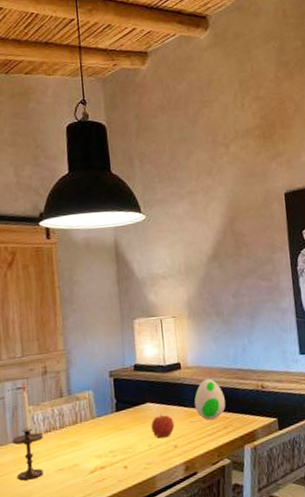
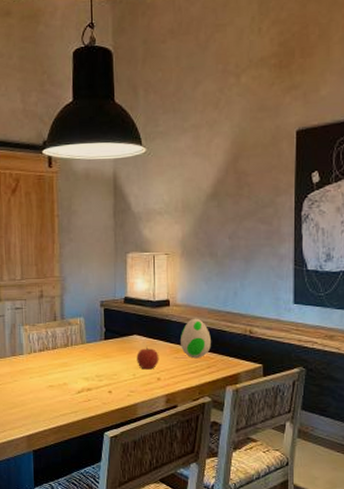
candlestick: present [12,383,44,481] -> none [10,304,37,391]

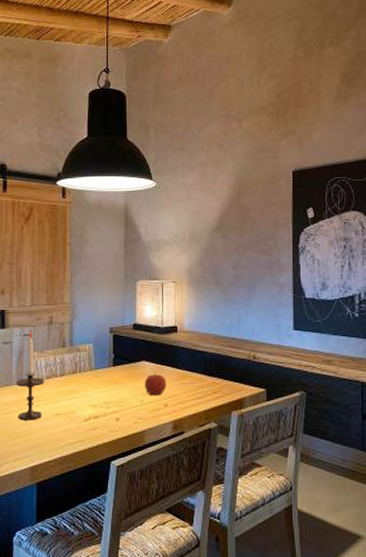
candlestick: none [10,304,37,391] -> present [16,330,44,420]
decorative egg: present [181,318,211,359] -> none [188,344,217,384]

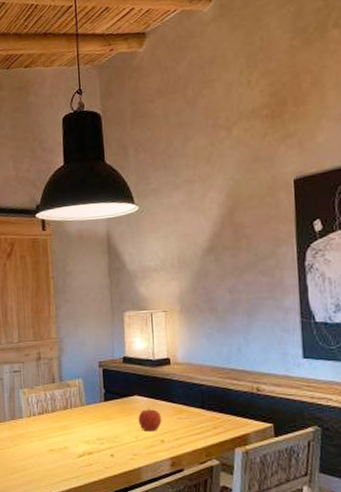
candlestick: present [16,330,44,420] -> none [9,367,36,456]

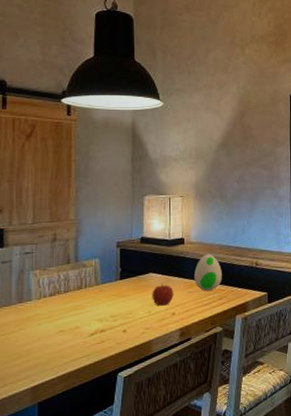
decorative egg: none [183,376,216,419] -> present [194,254,222,292]

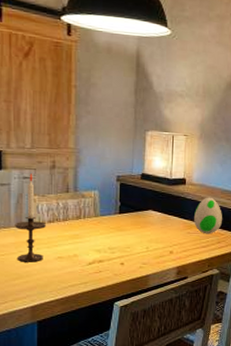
candlestick: none [16,248,47,340] -> present [15,173,46,262]
fruit: present [152,283,174,306] -> none [150,221,173,243]

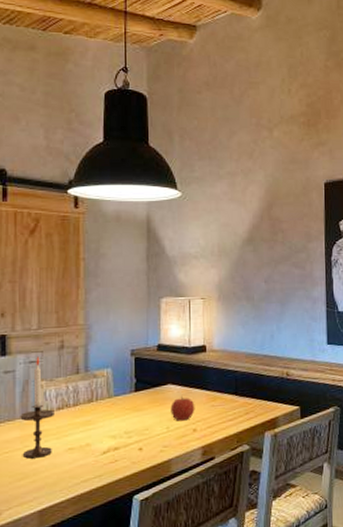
fruit: none [150,221,173,243] -> present [170,395,195,421]
decorative egg: present [194,197,222,234] -> none [218,363,249,406]

